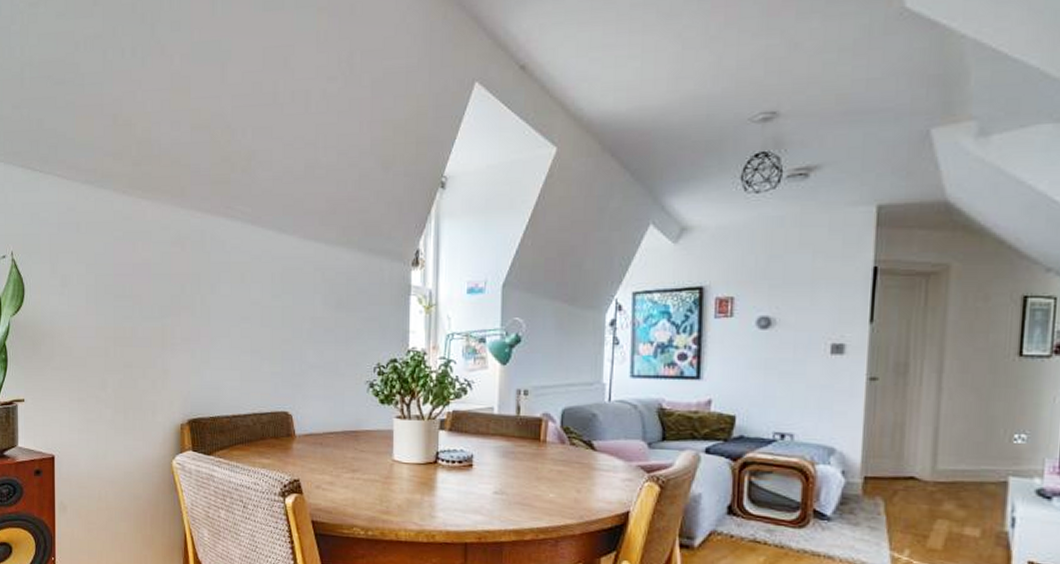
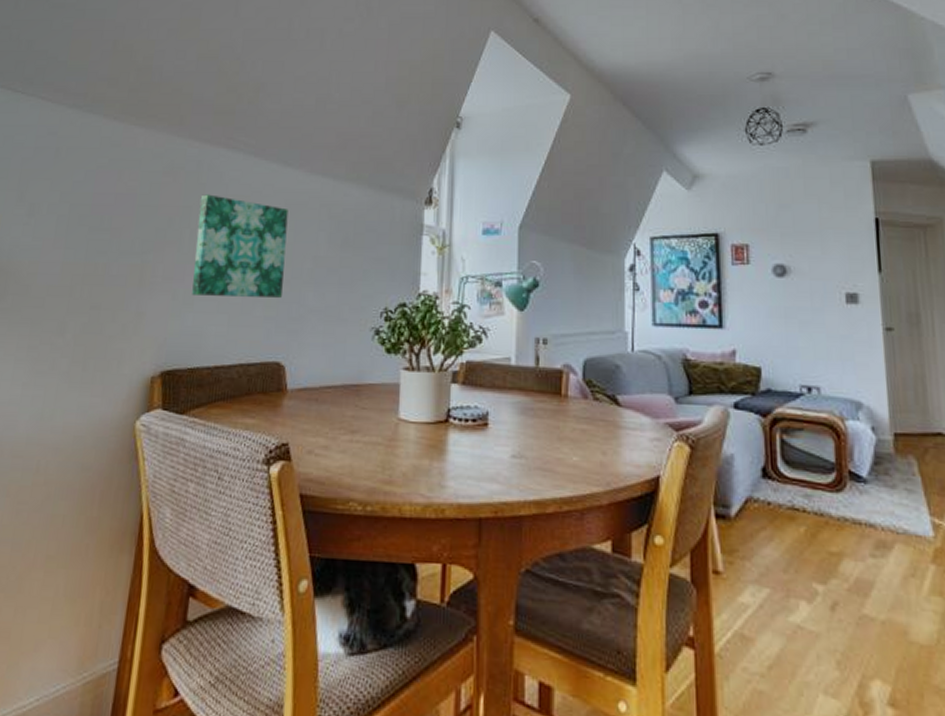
wall art: none [206,262,286,355] -> present [192,194,289,298]

